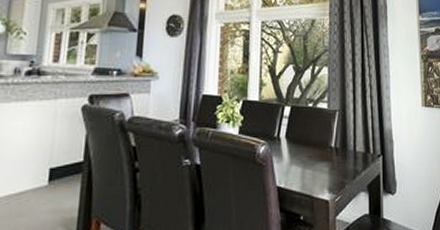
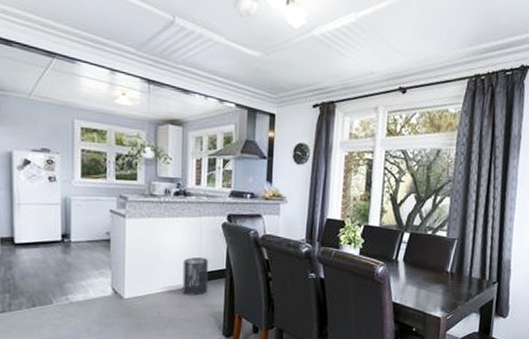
trash can: none [25,150,62,200] -> present [182,257,209,296]

